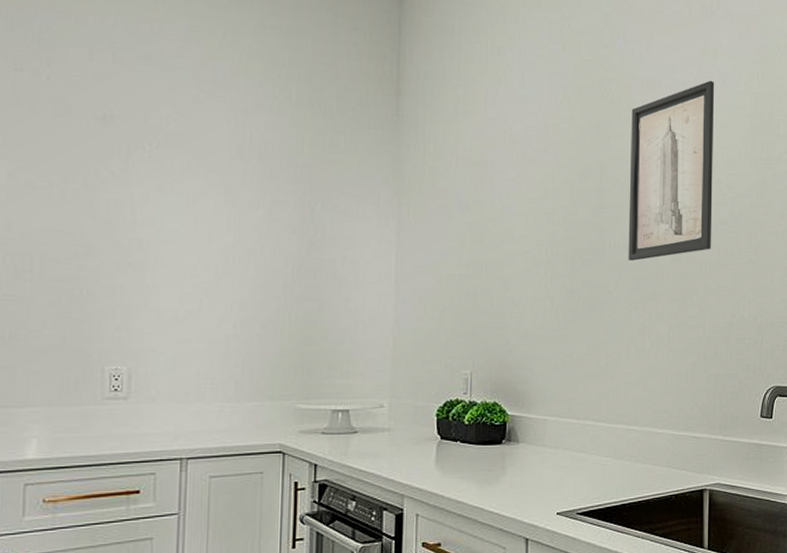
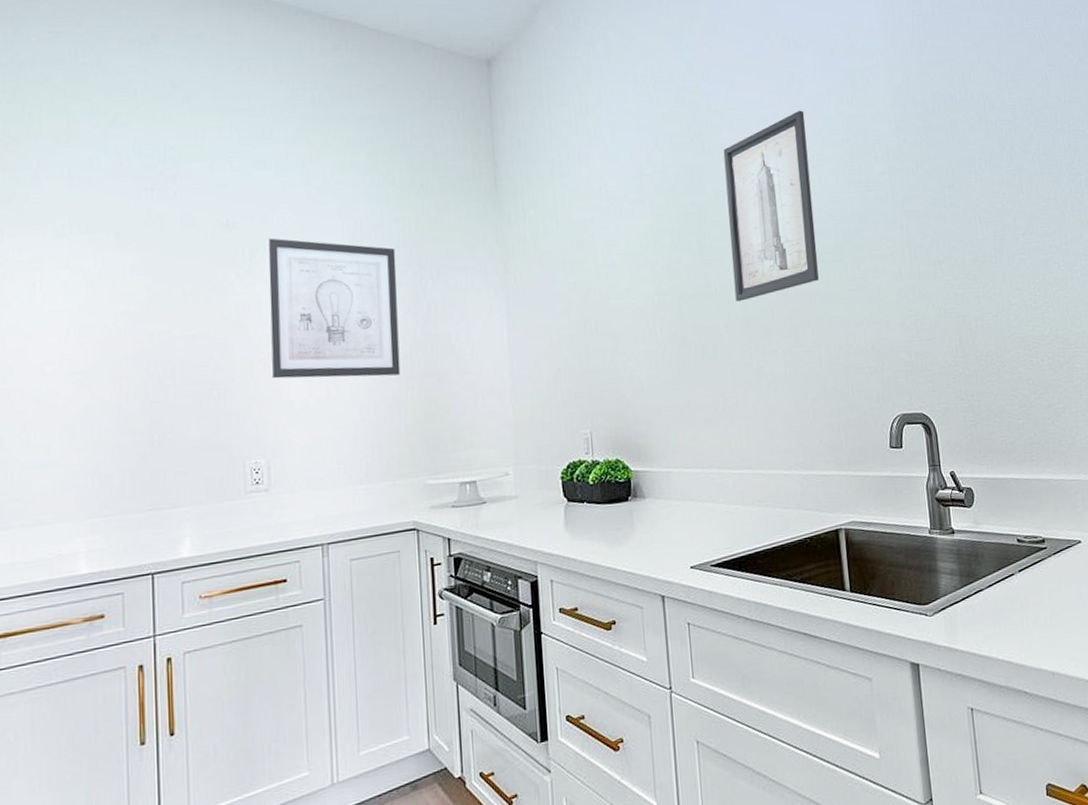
wall art: none [140,138,285,295] -> present [267,238,401,379]

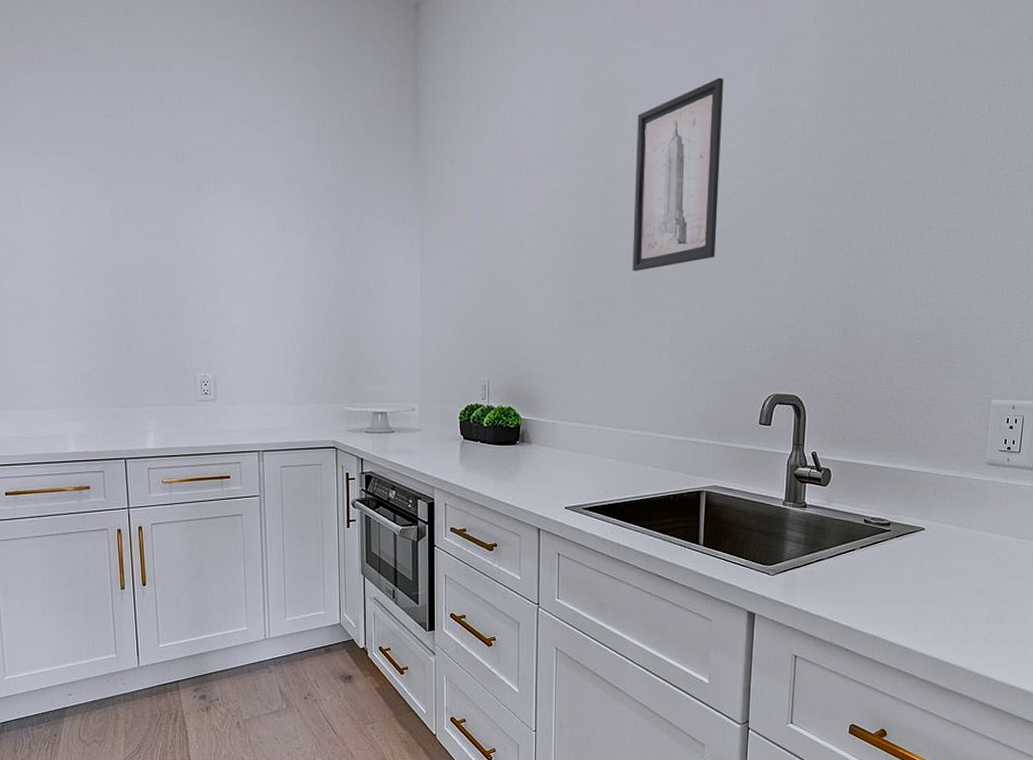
wall art: present [267,238,401,379] -> none [212,172,326,311]

